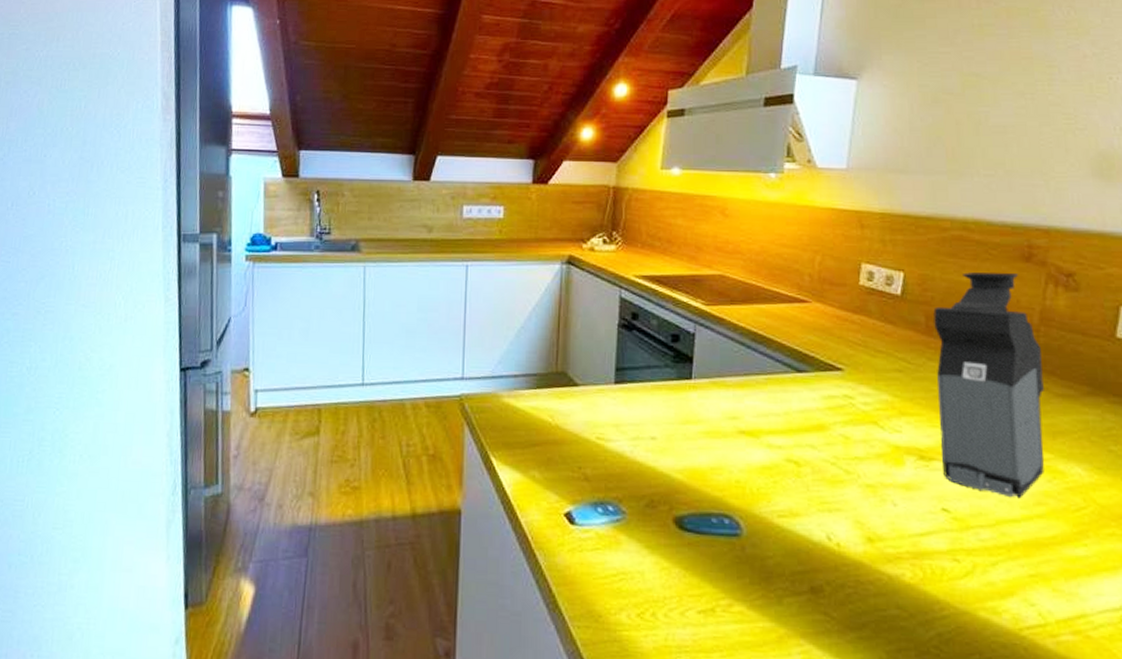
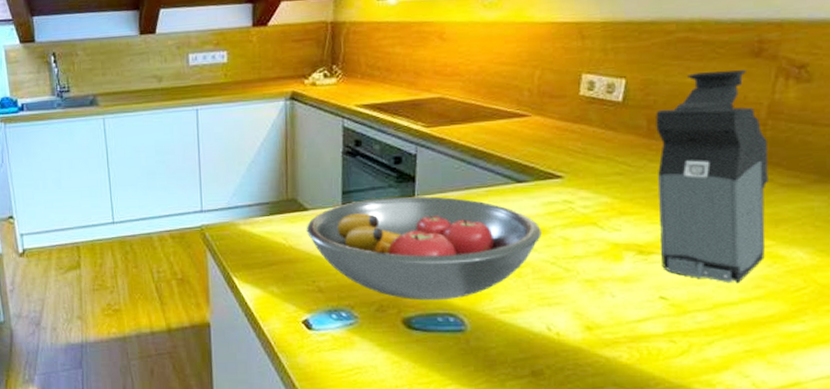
fruit bowl: none [575,378,822,499] -> present [306,196,542,301]

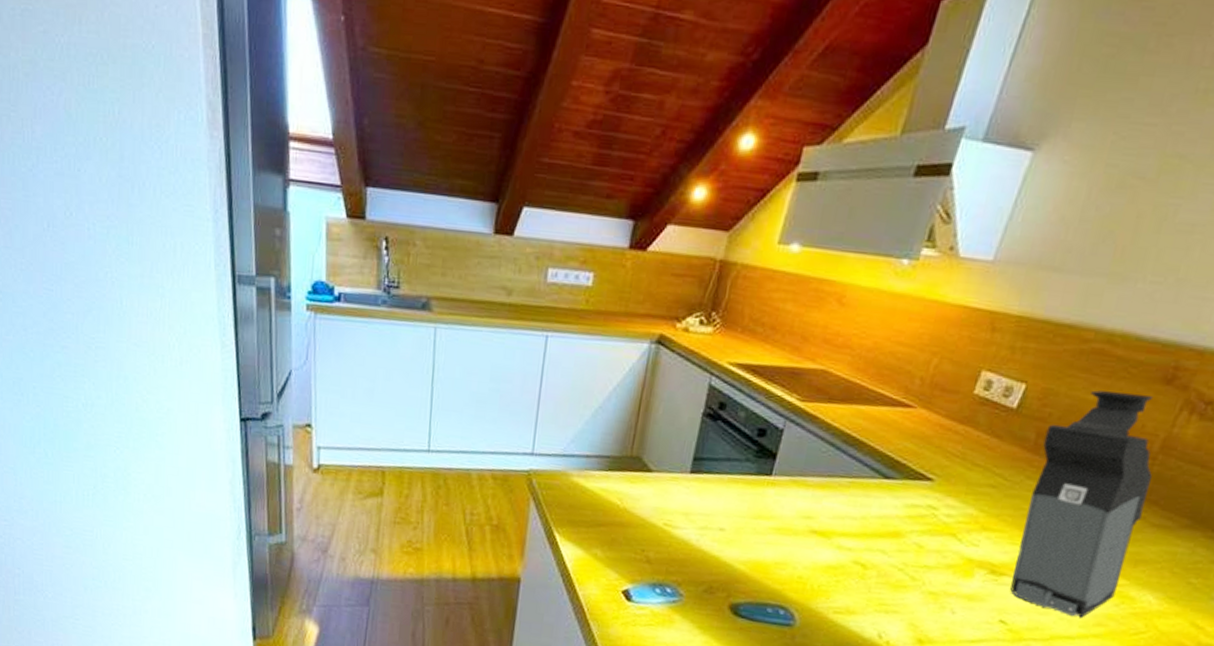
fruit bowl: present [306,196,542,301] -> none [645,470,898,592]

